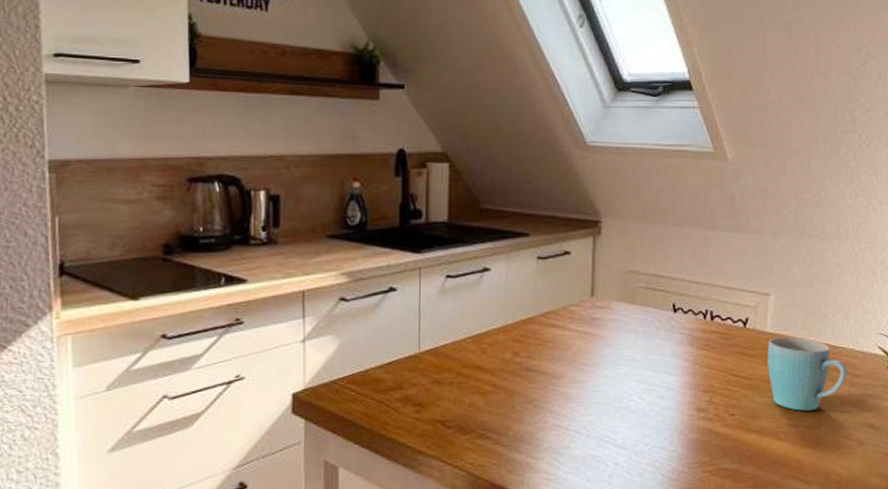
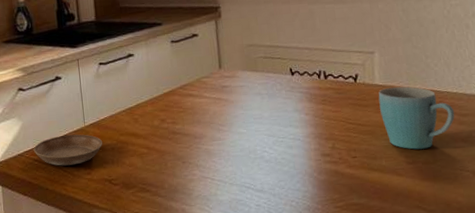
saucer: none [351,361,440,400] -> present [33,134,103,166]

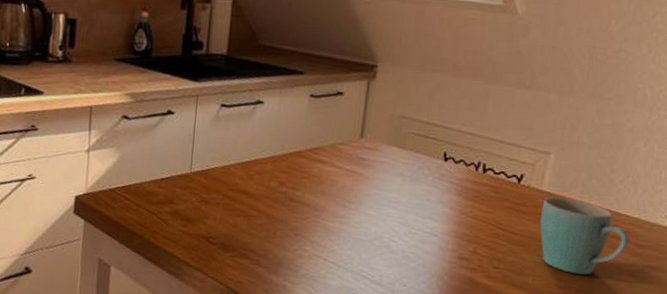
saucer: present [33,134,103,166] -> none [127,177,208,213]

